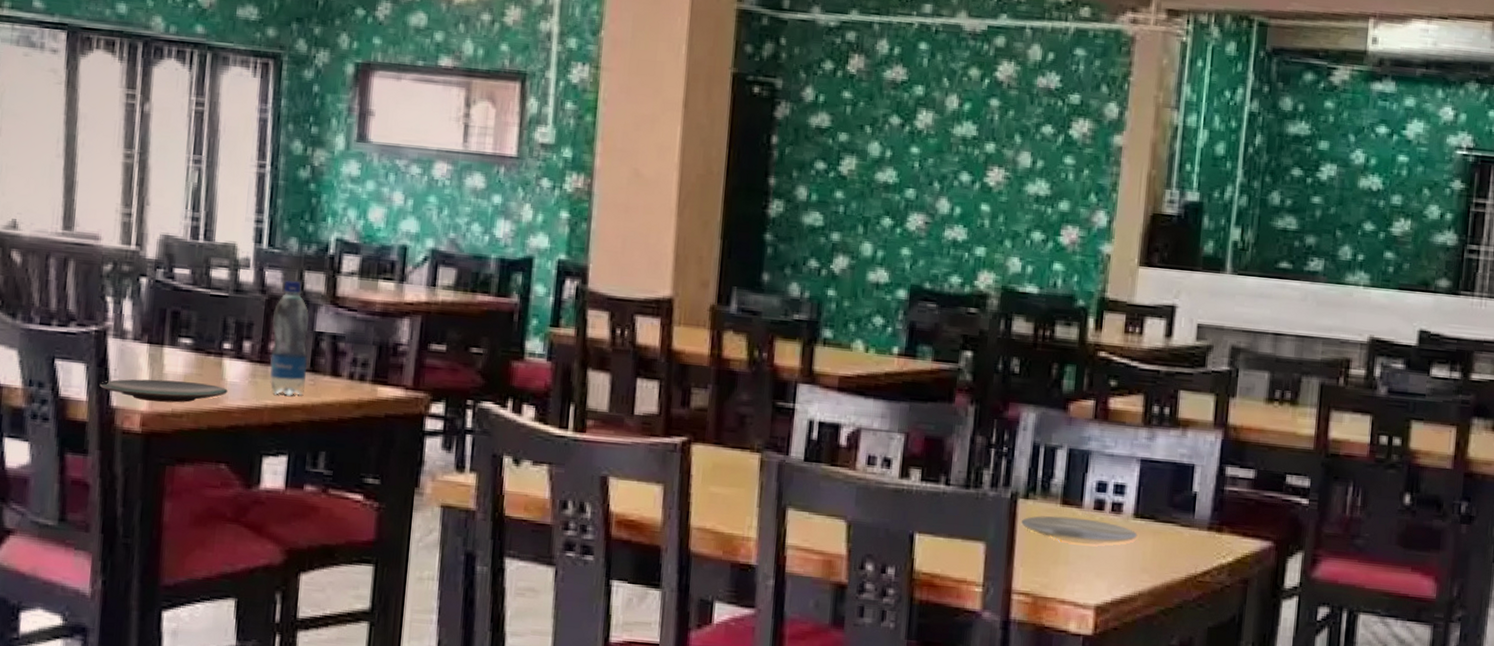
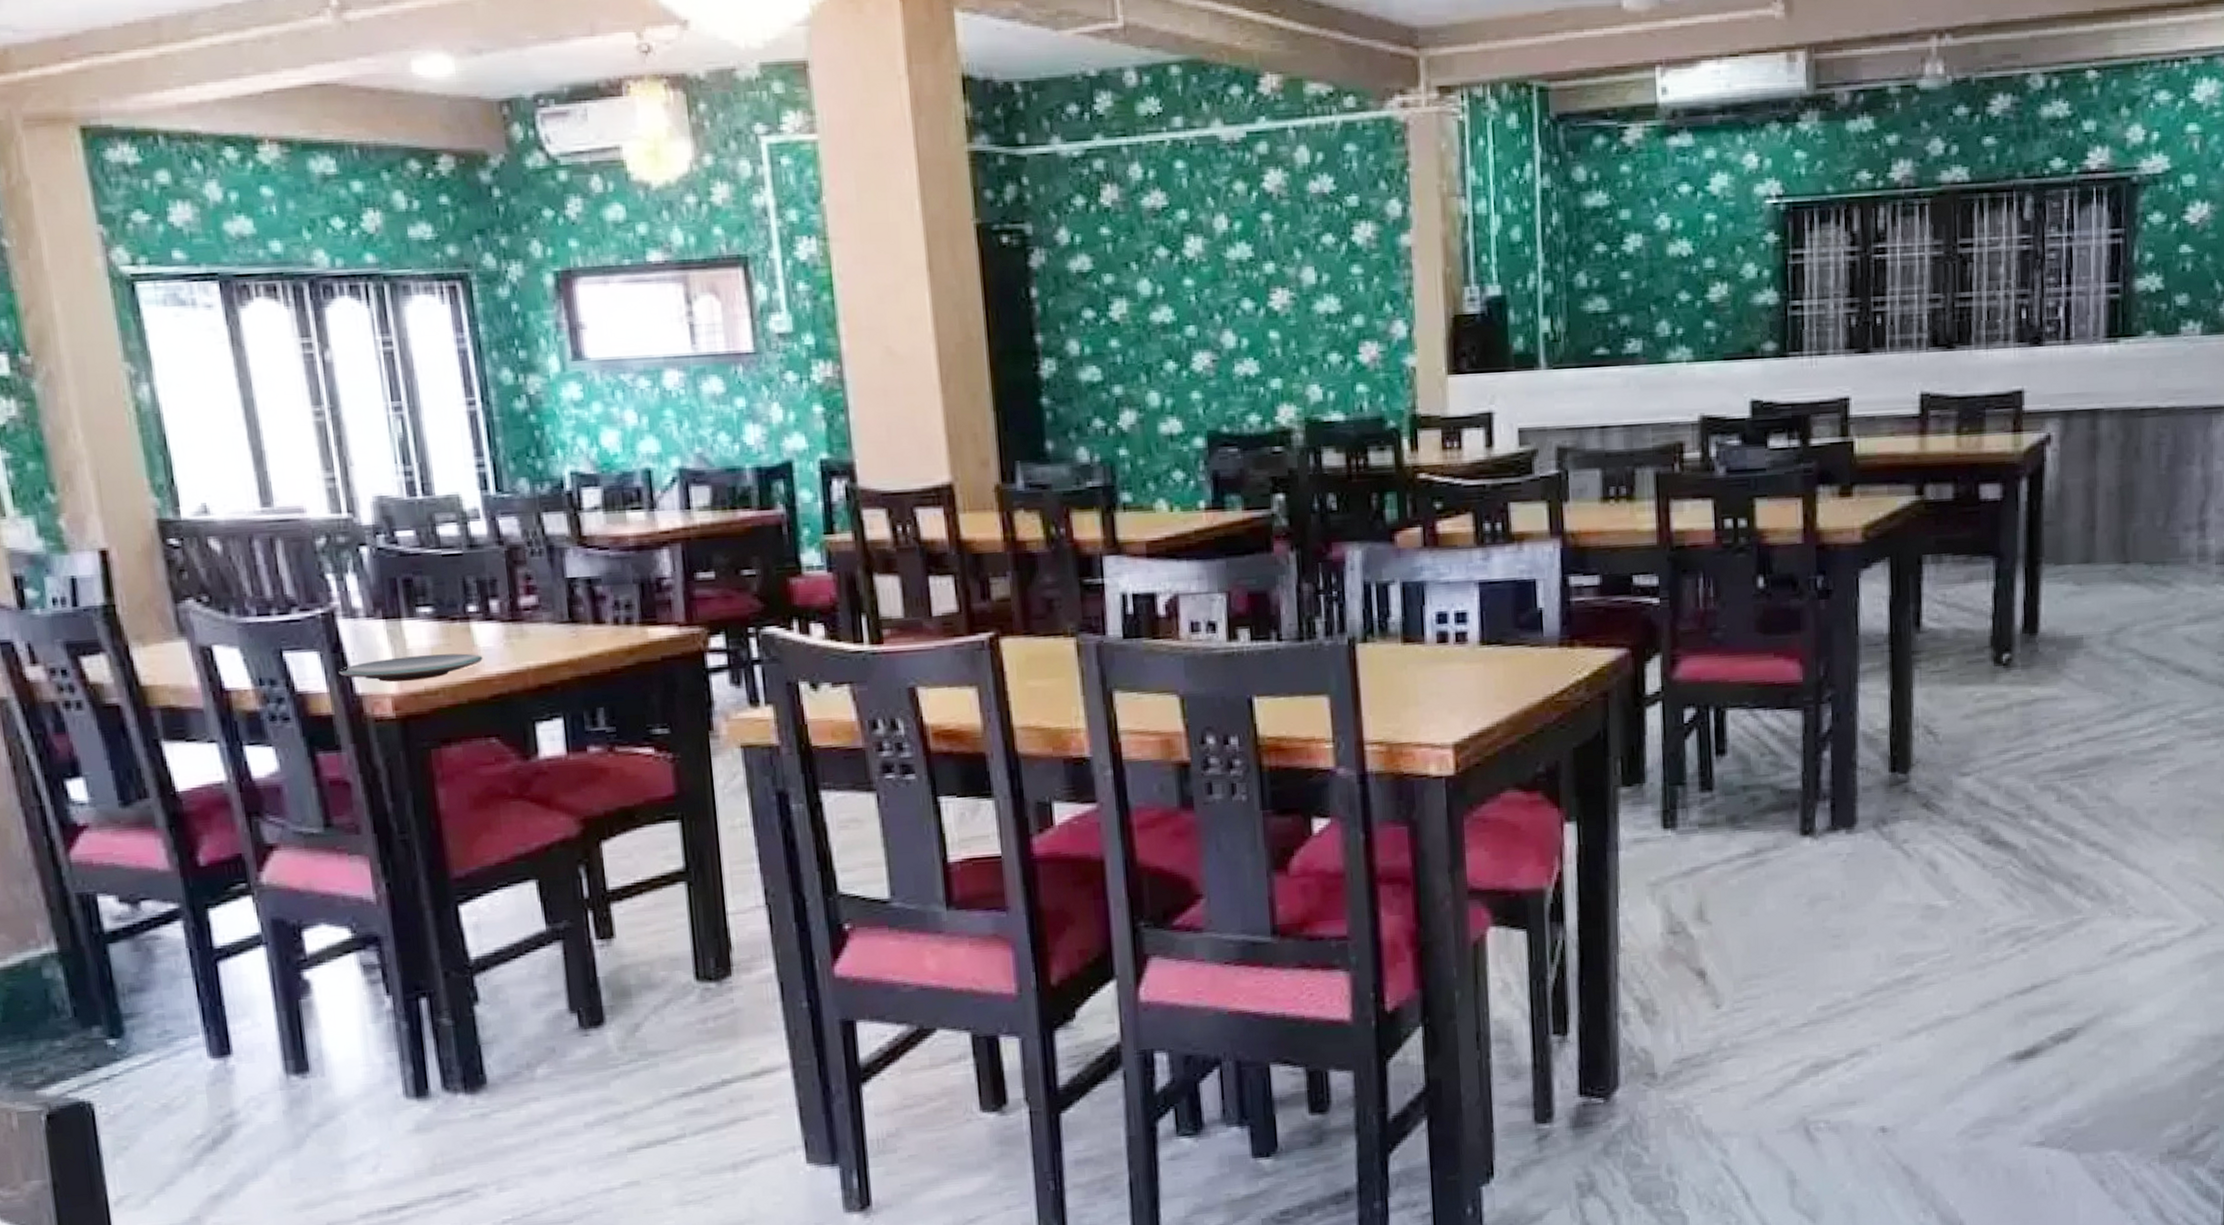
bottle: present [269,280,310,396] -> none [516,526,568,654]
plate: present [1021,516,1138,545] -> none [1363,654,1487,682]

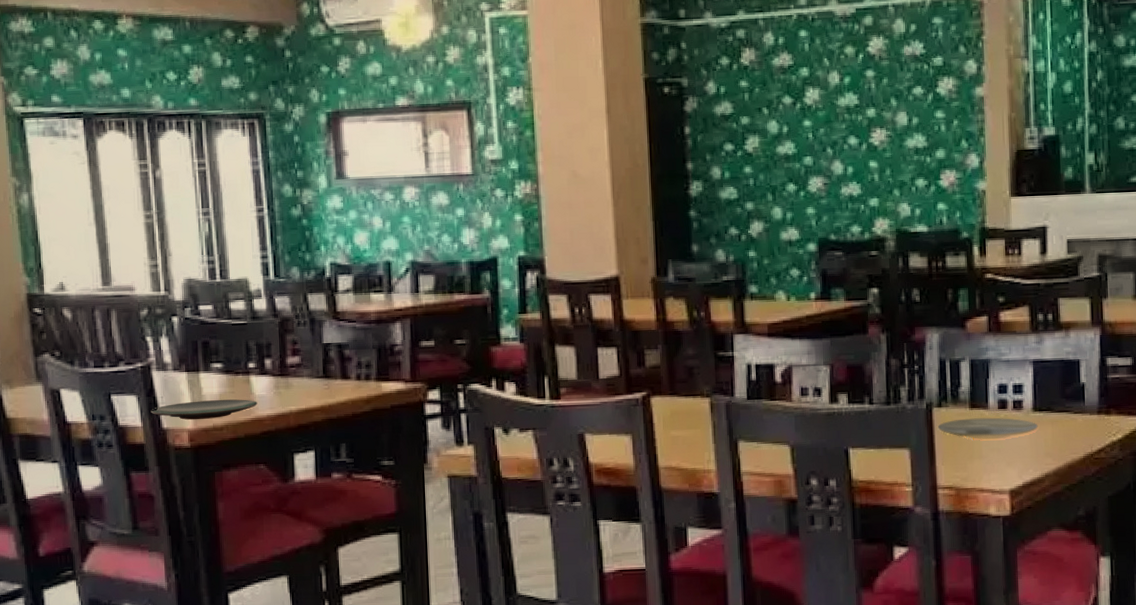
plate: none [1363,654,1487,682] -> present [938,417,1038,440]

